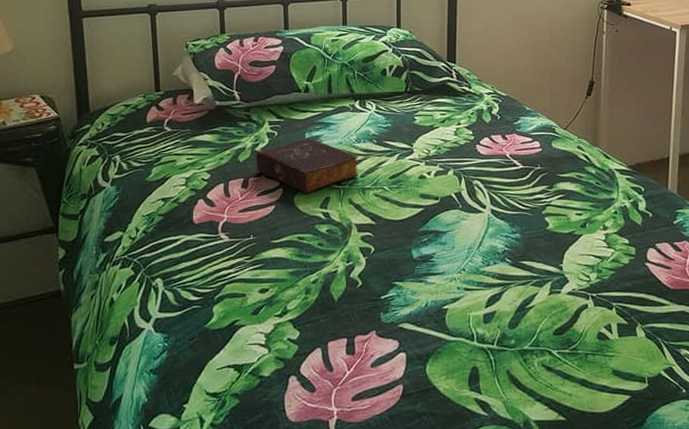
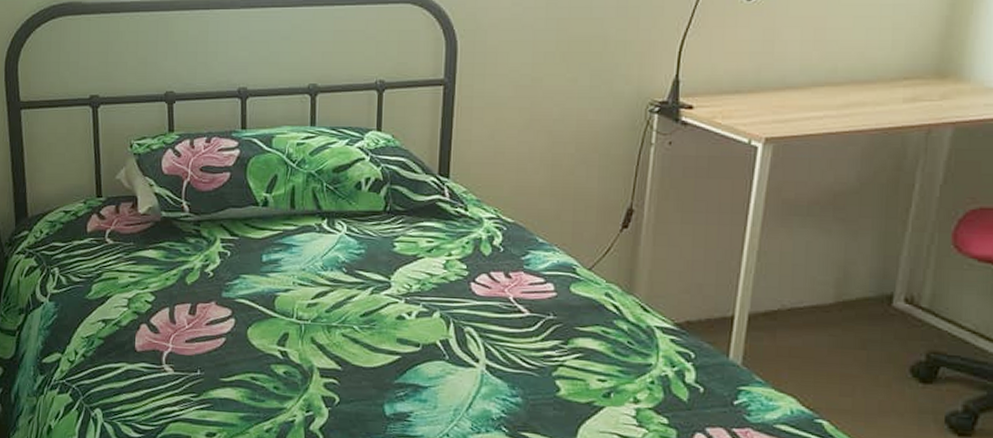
book: present [256,137,358,194] -> none [205,260,324,328]

